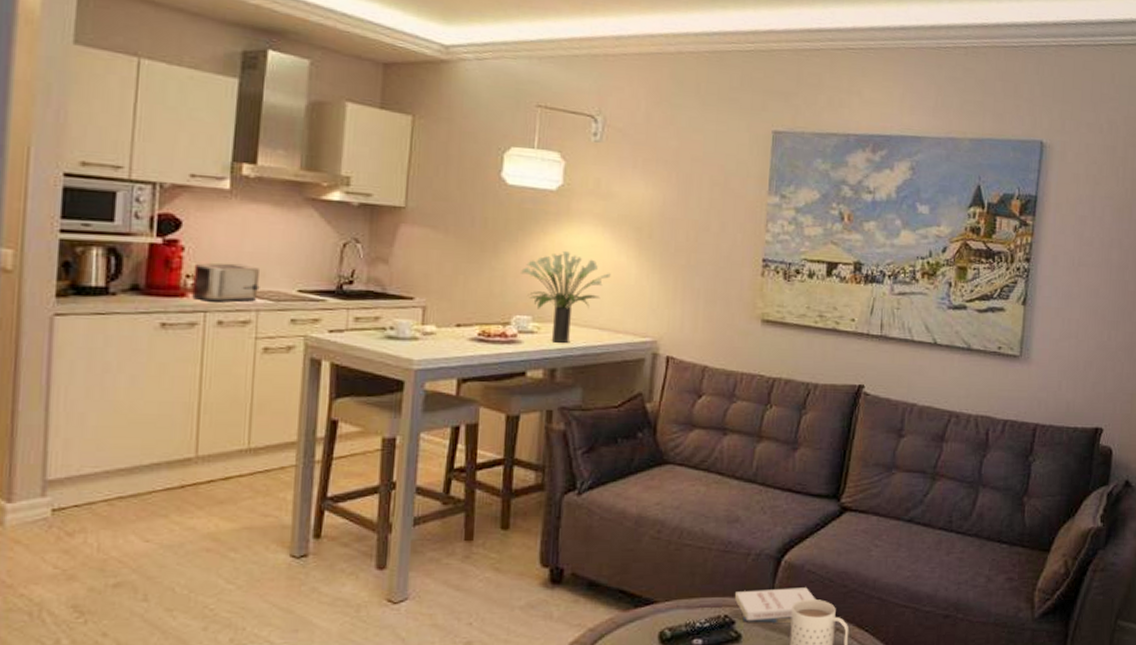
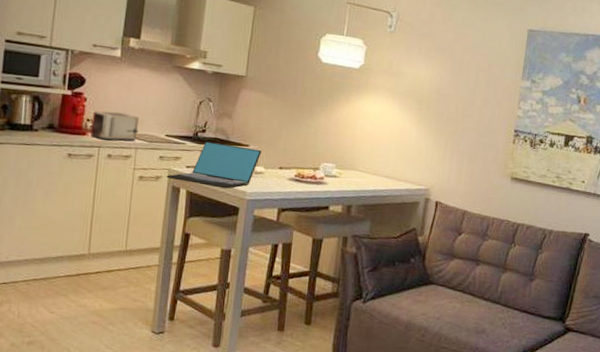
laptop: none [301,296,432,357] -> present [166,141,262,189]
flower arrangement: present [521,250,611,343] -> none [329,115,397,186]

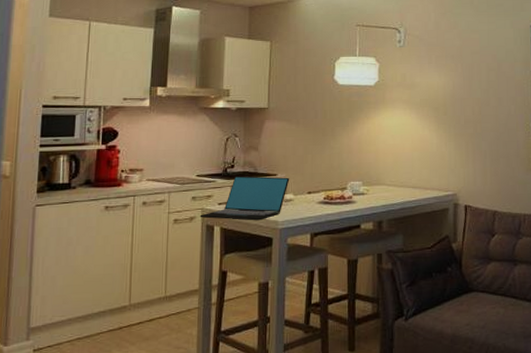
toaster: present [90,110,139,142] -> none [125,159,171,189]

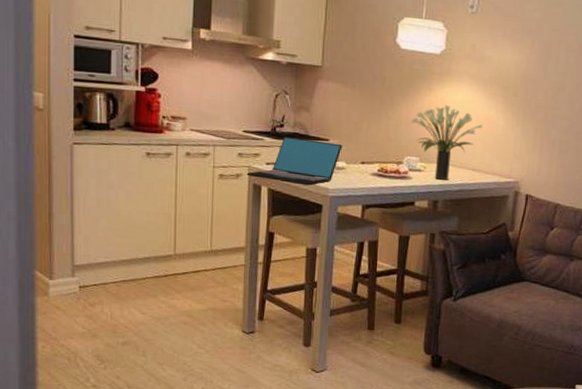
flower arrangement: none [352,129,418,200] -> present [411,104,483,180]

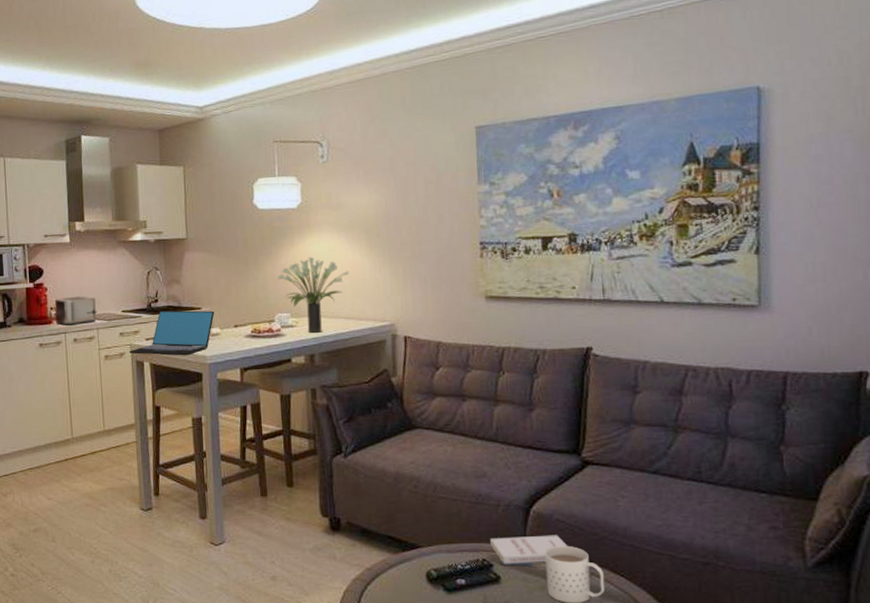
toaster: none [167,107,216,139] -> present [54,295,97,326]

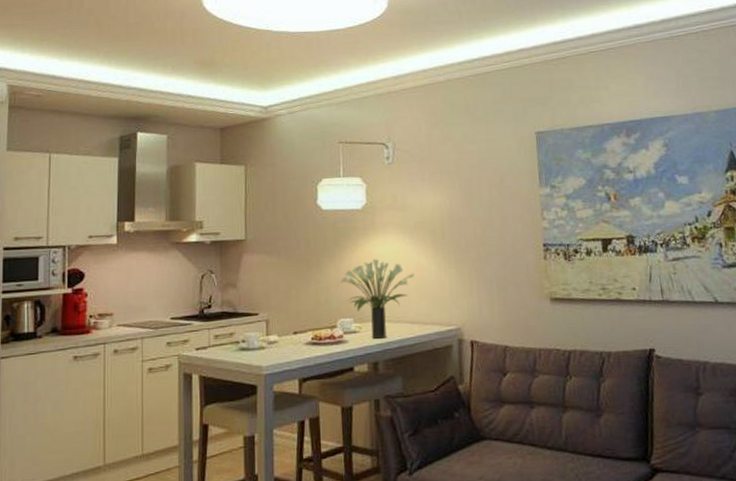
toaster: present [54,295,97,326] -> none [95,301,143,336]
laptop: present [129,310,215,356] -> none [176,316,273,367]

